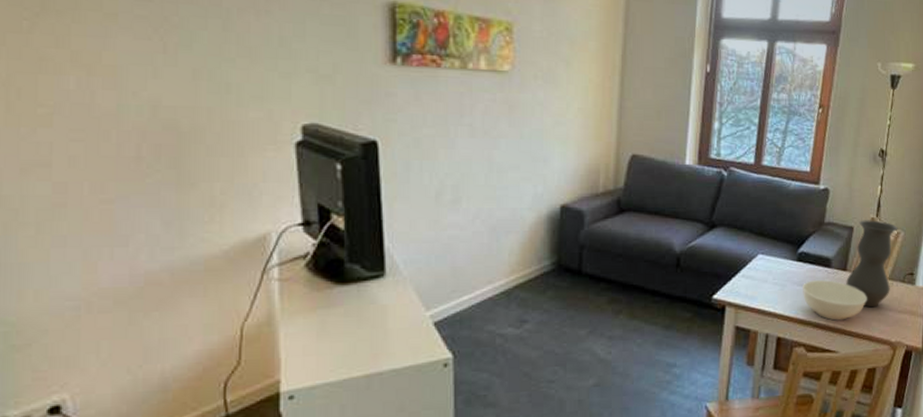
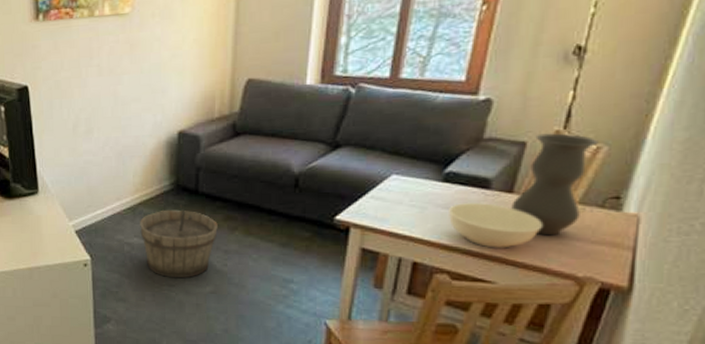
wooden bucket: none [515,287,602,373] -> present [140,204,218,279]

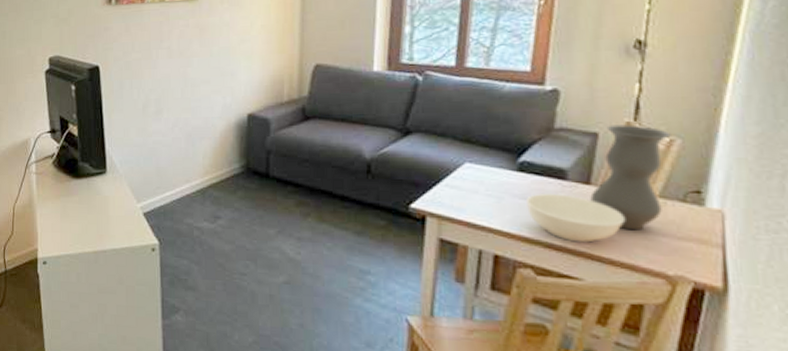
wooden bucket: present [140,204,218,279] -> none [210,188,290,267]

